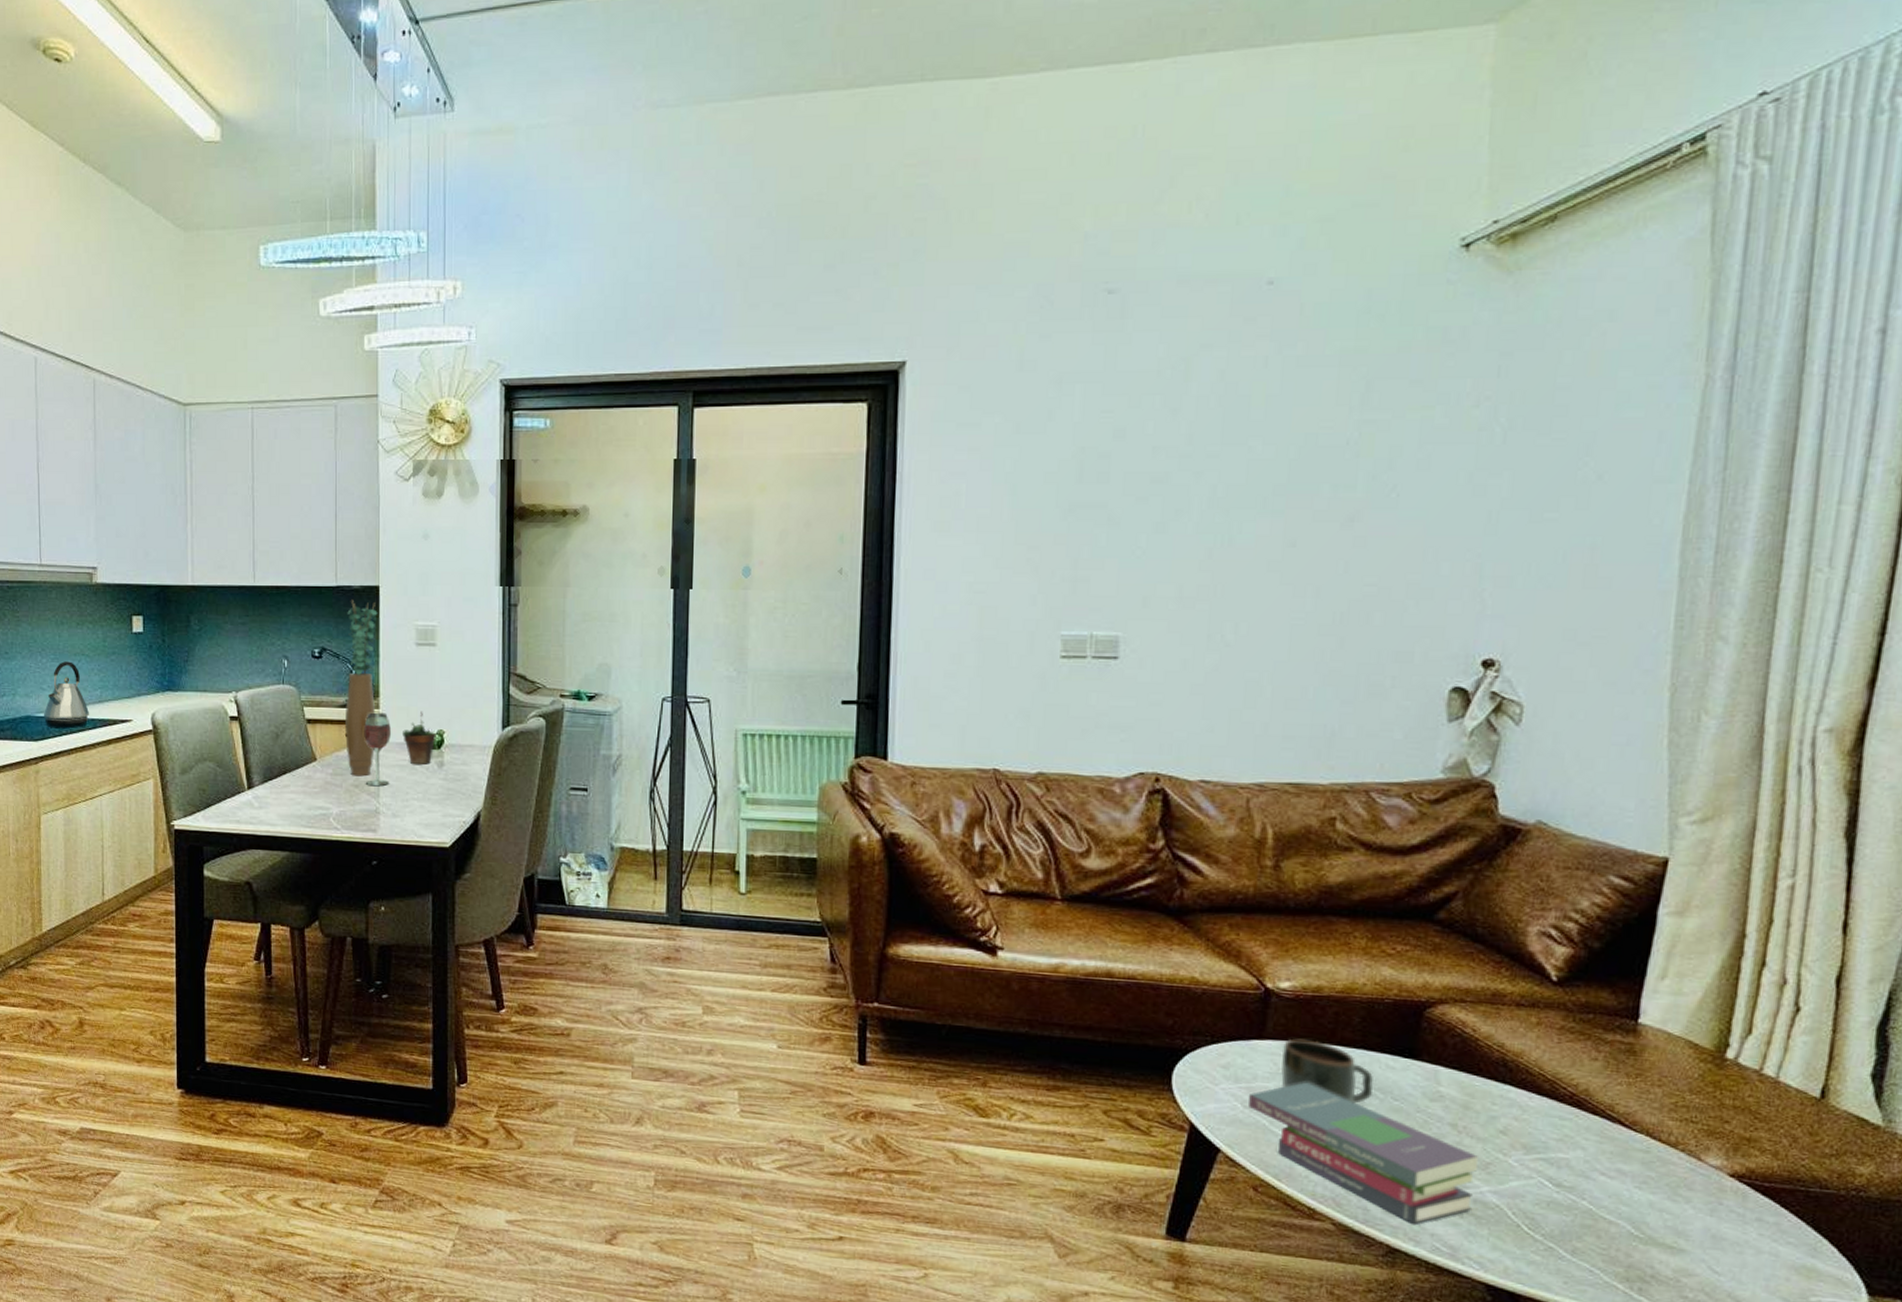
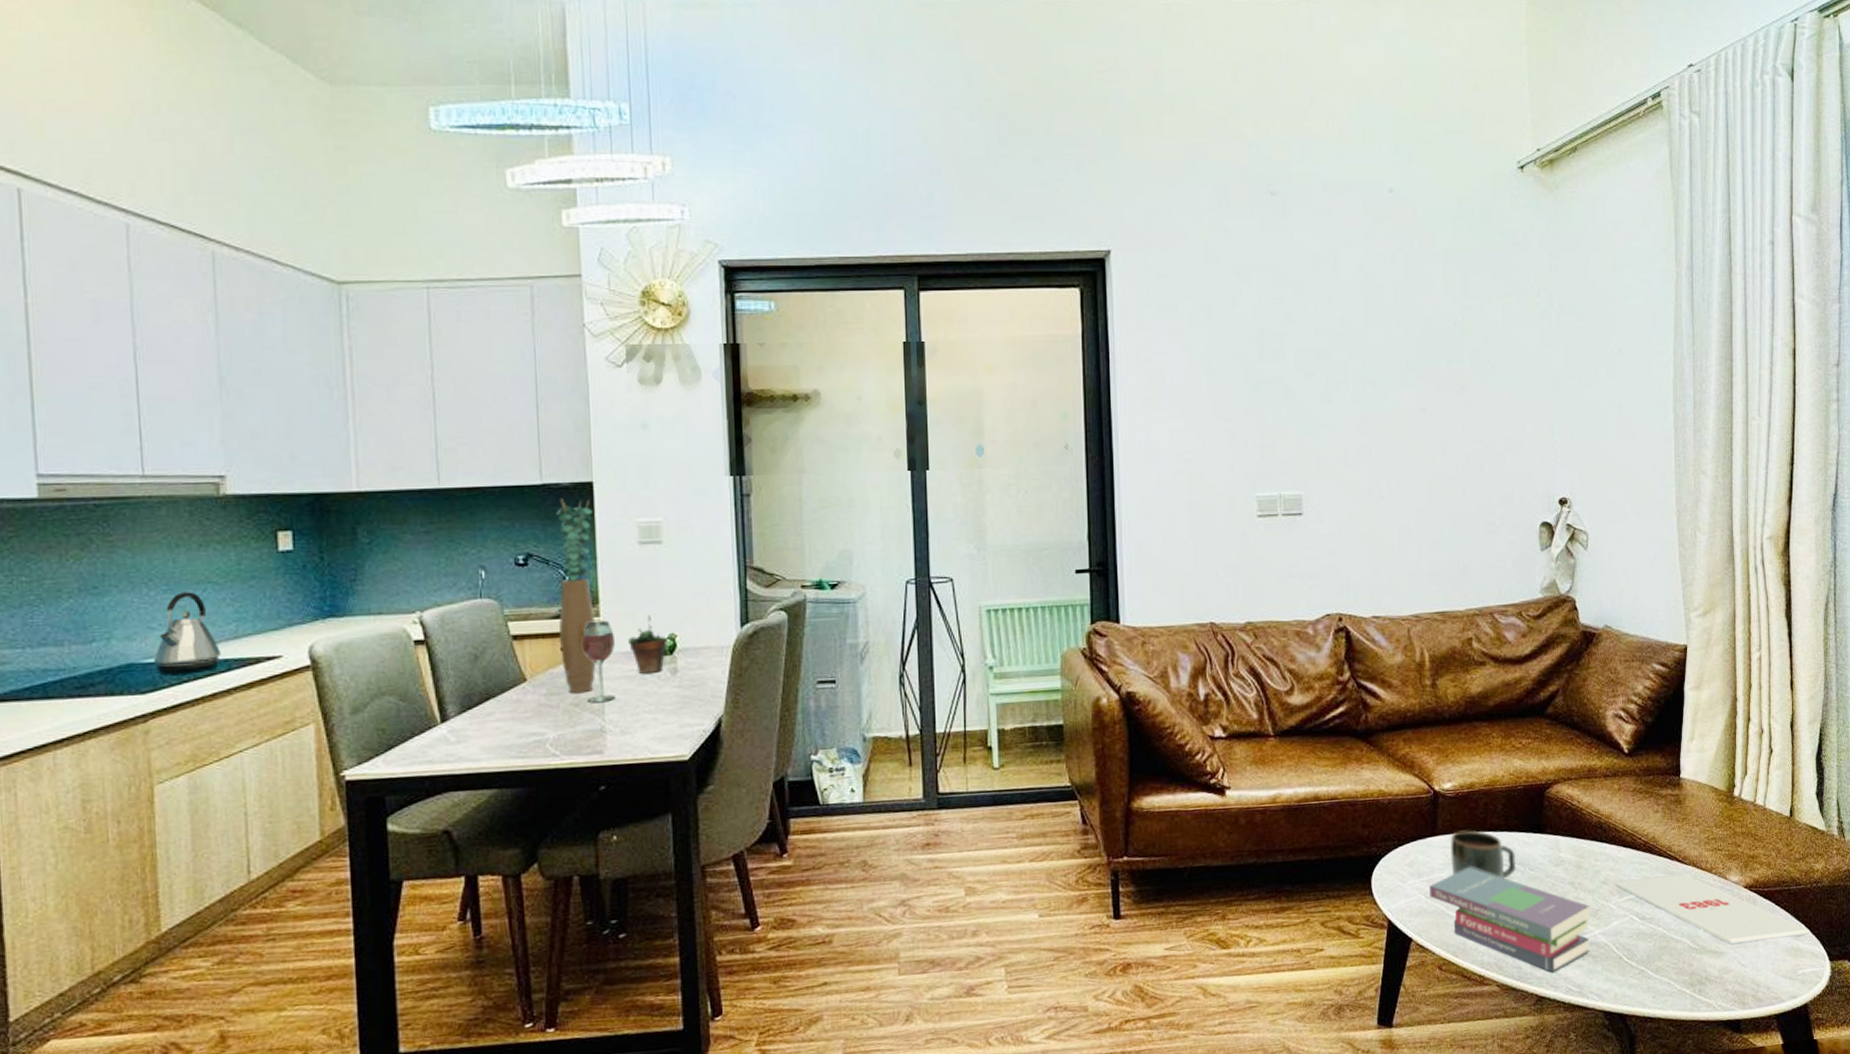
magazine: none [1519,1134,1837,1255] -> present [1615,874,1810,944]

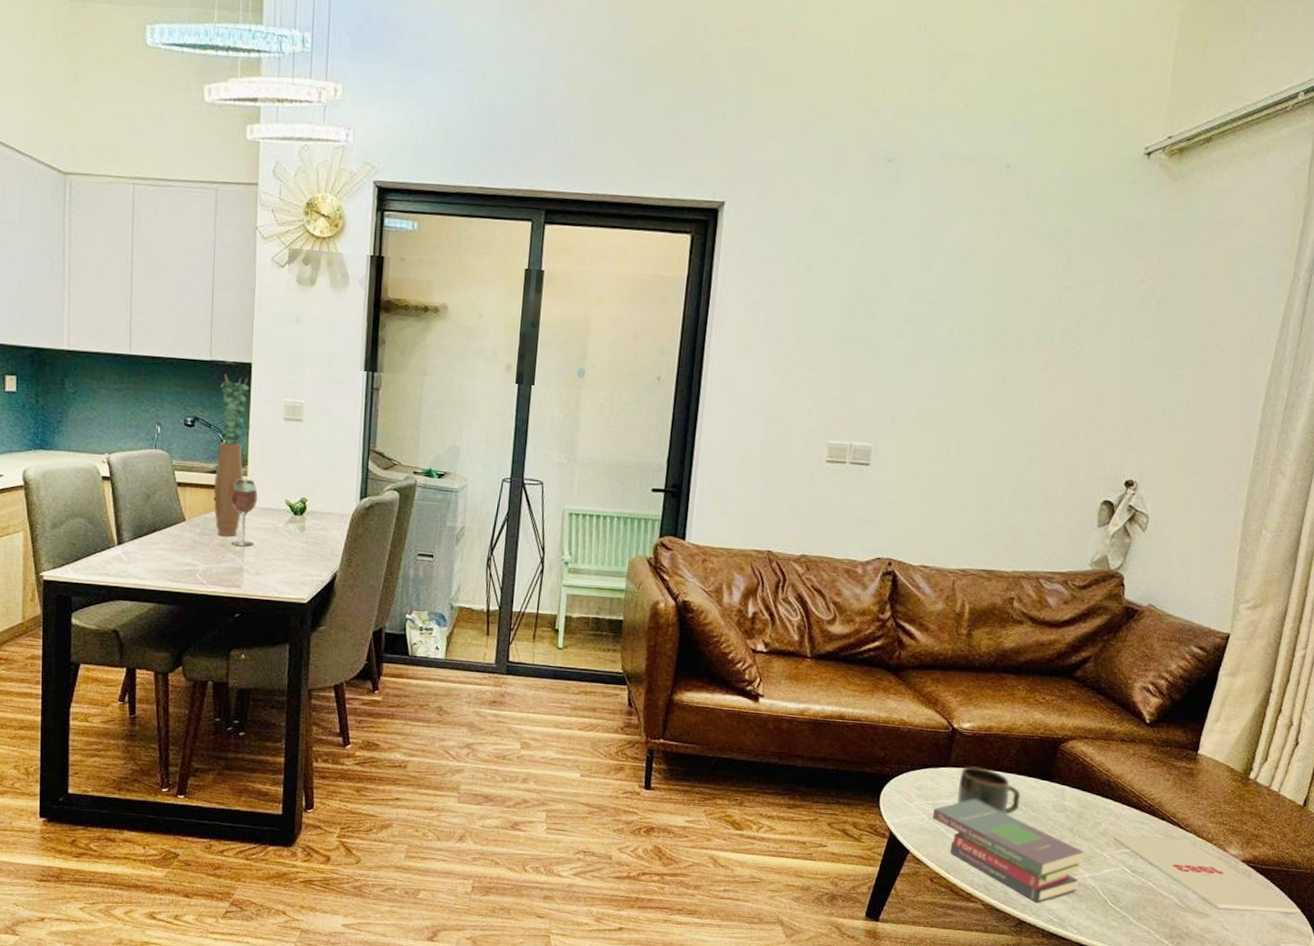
succulent plant: present [628,615,668,675] -> none [268,480,300,529]

